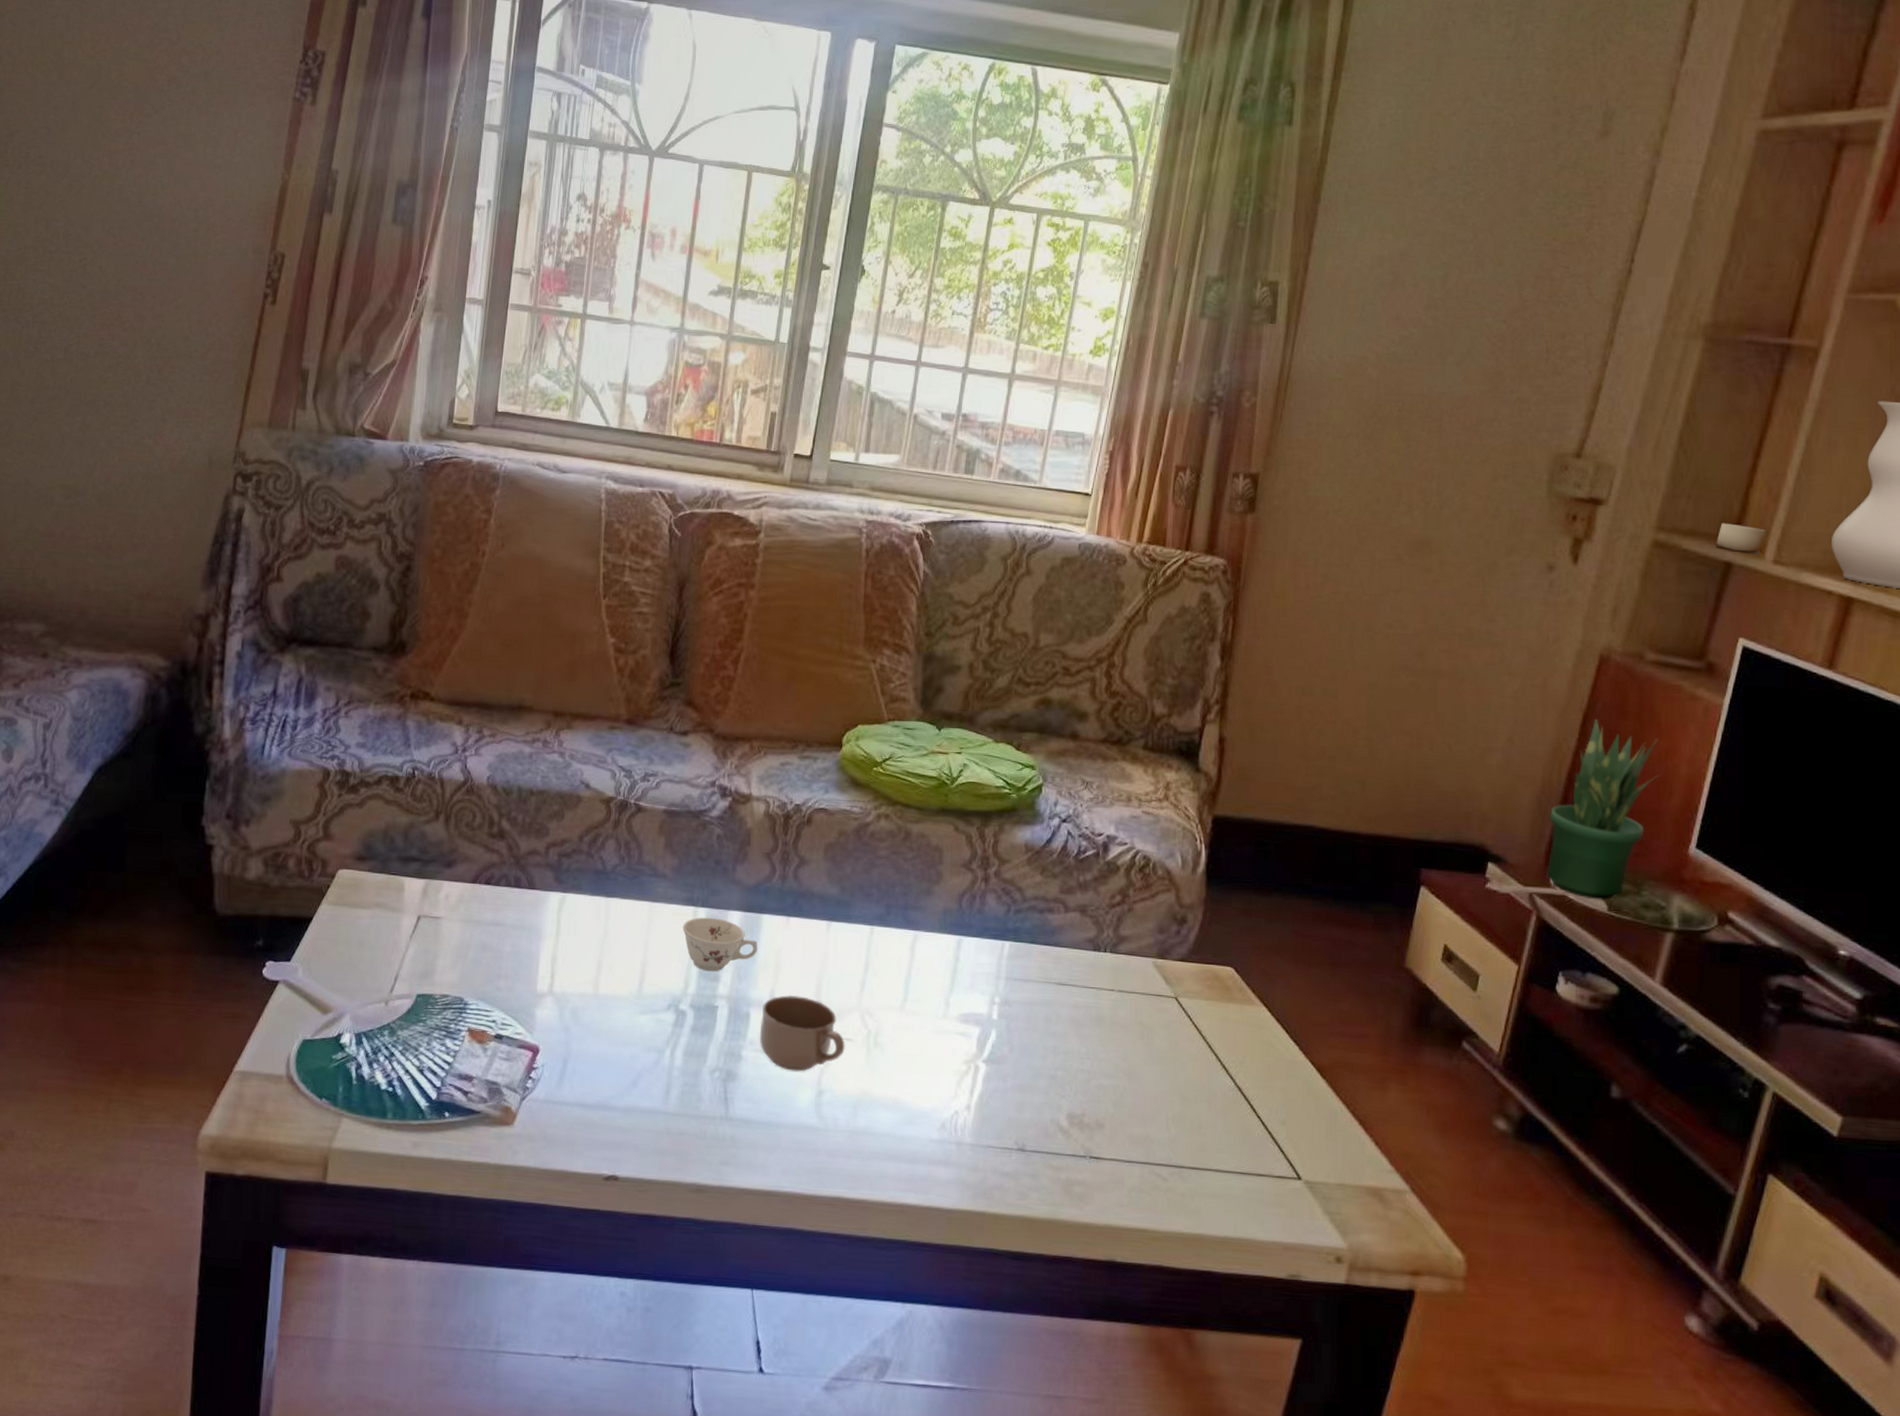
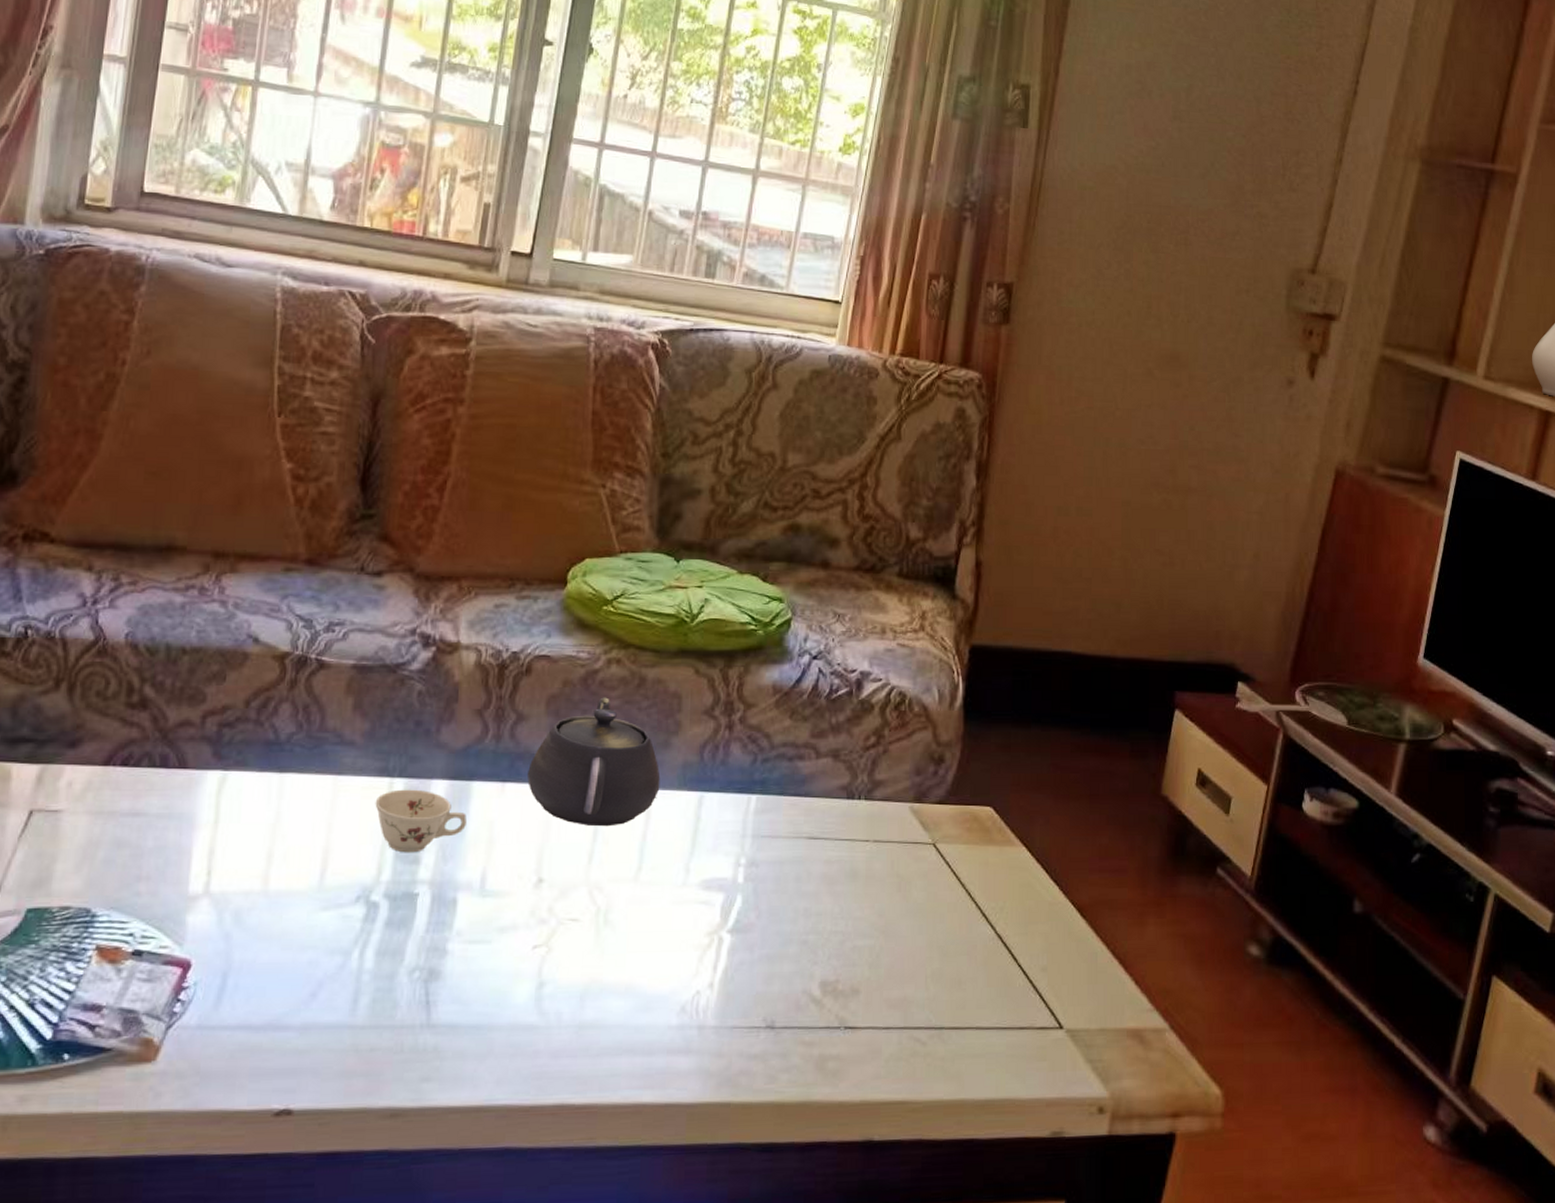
teacup: present [759,994,845,1072] -> none [468,873,570,962]
teapot: none [808,847,924,961] -> present [526,697,661,827]
planter: present [1547,719,1659,901] -> none [1292,533,1391,714]
candle: present [1715,515,1766,555] -> none [1434,332,1477,371]

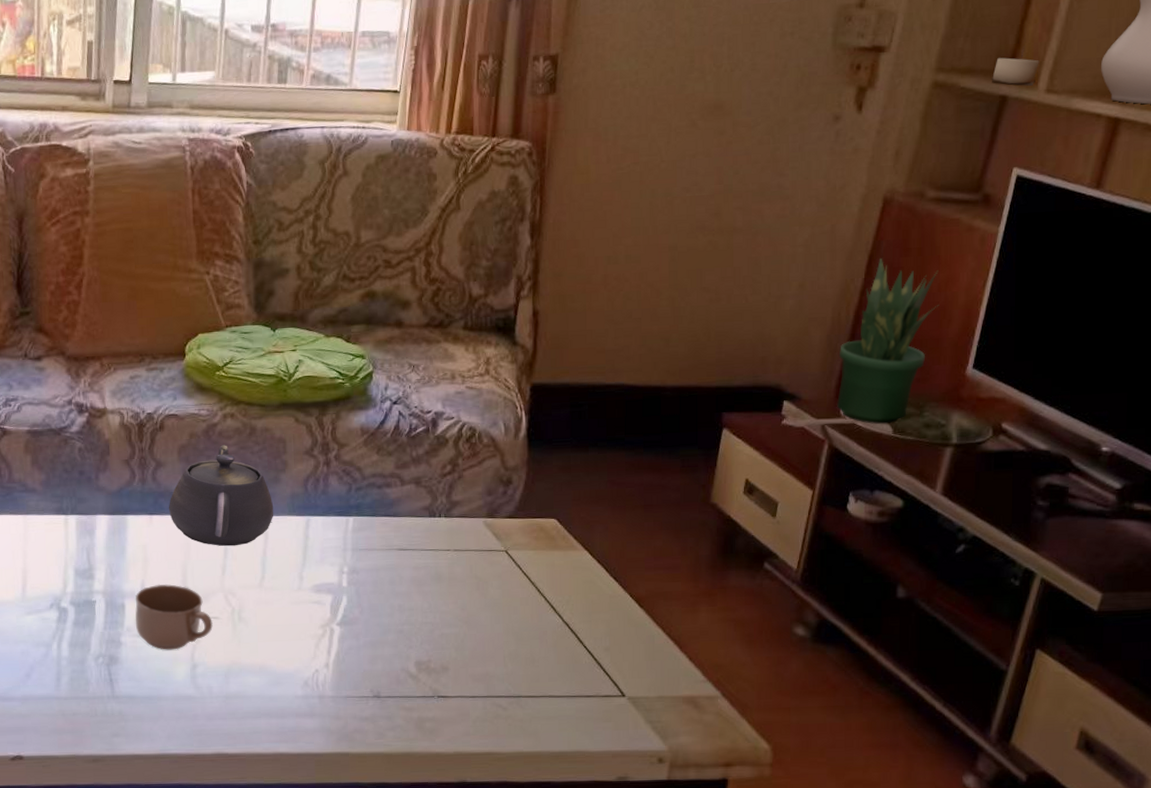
teacup: present [375,789,467,853] -> none [56,523,126,571]
teacup: none [468,873,570,962] -> present [135,584,213,650]
planter: none [1292,533,1391,714] -> present [837,259,939,425]
candle: none [1434,332,1477,371] -> present [991,48,1039,86]

